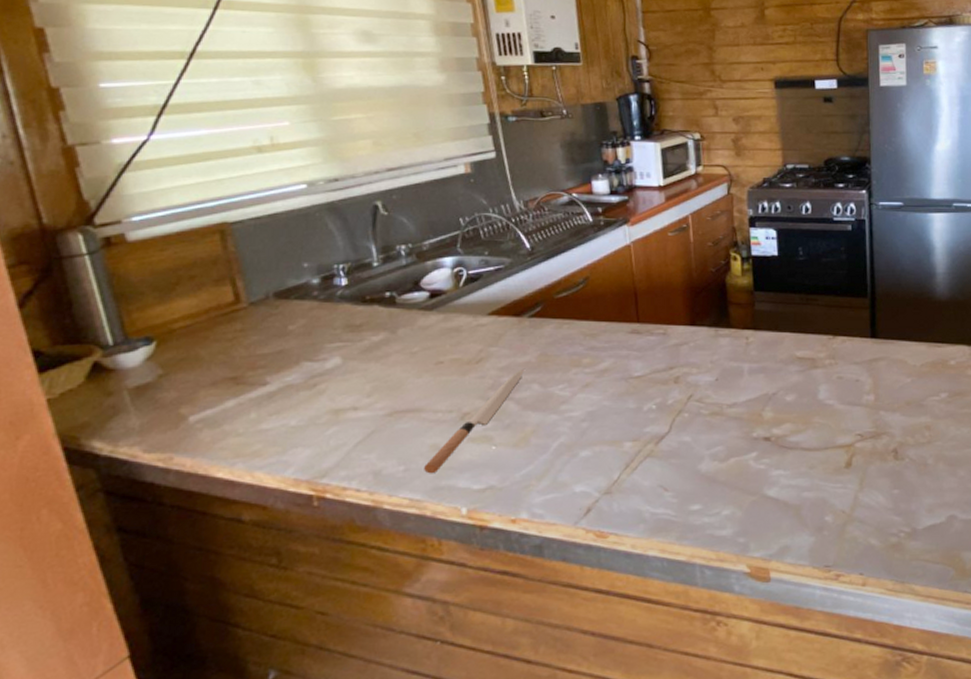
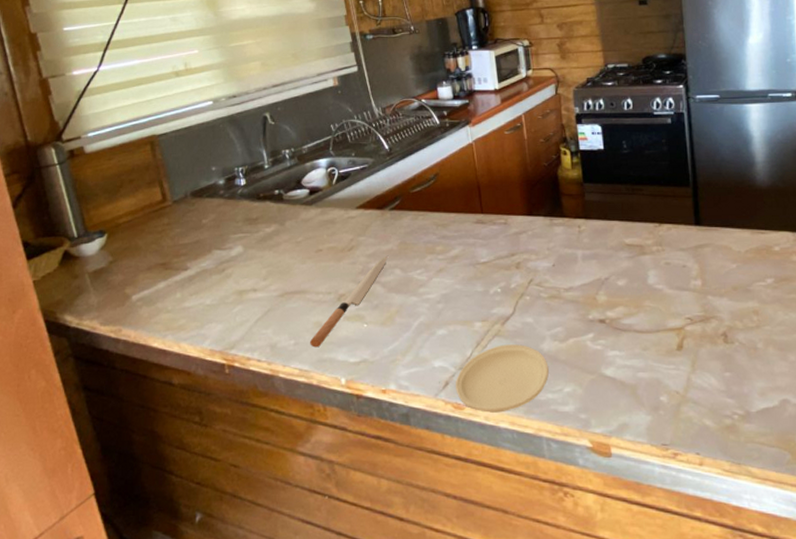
plate: none [599,465,706,540] -> present [456,344,549,413]

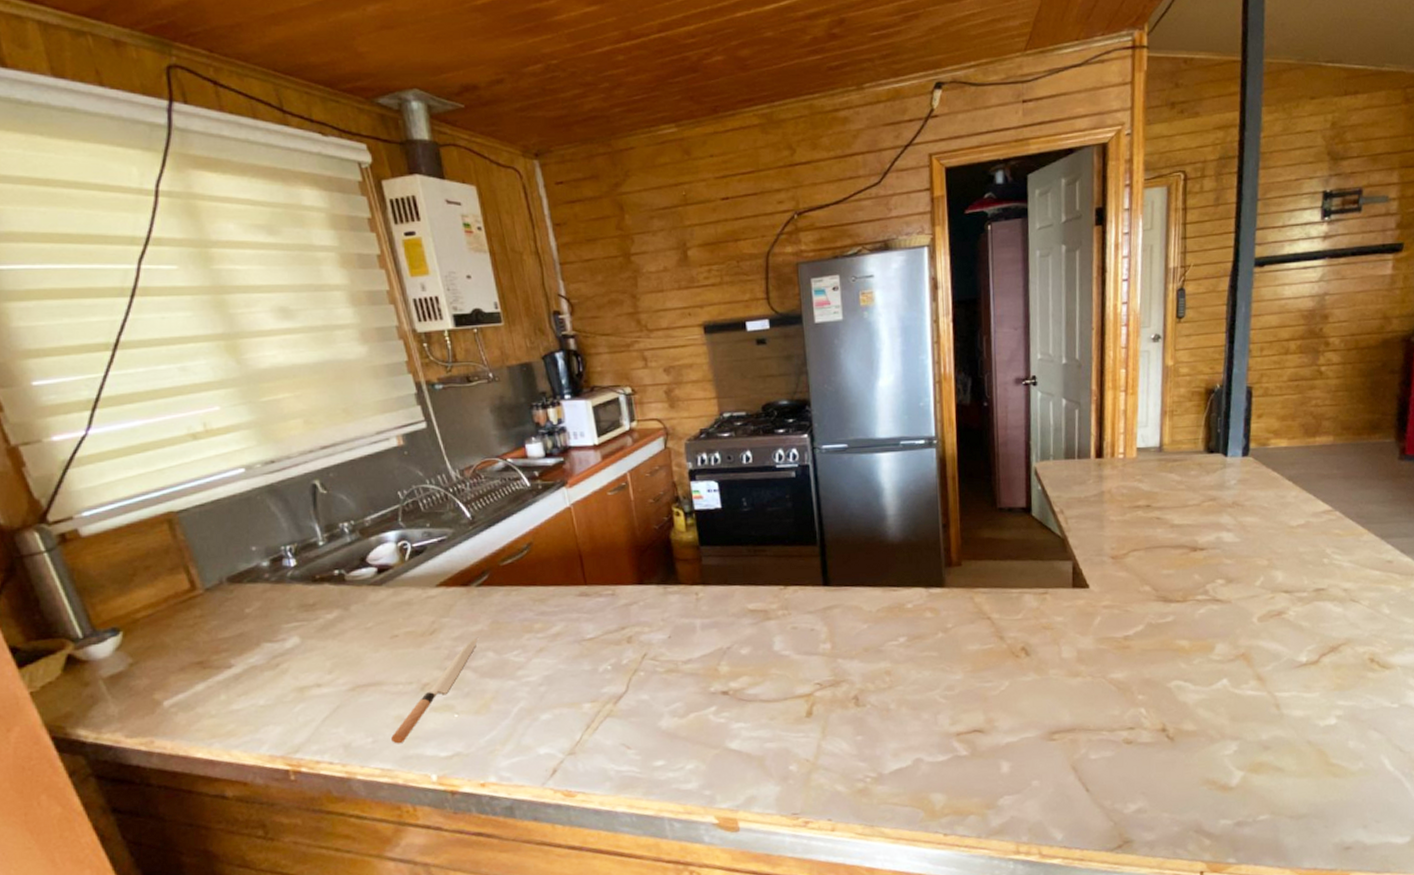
plate: present [456,344,549,413] -> none [565,723,669,798]

